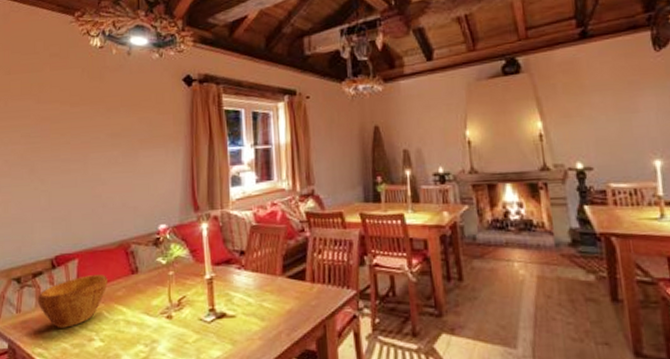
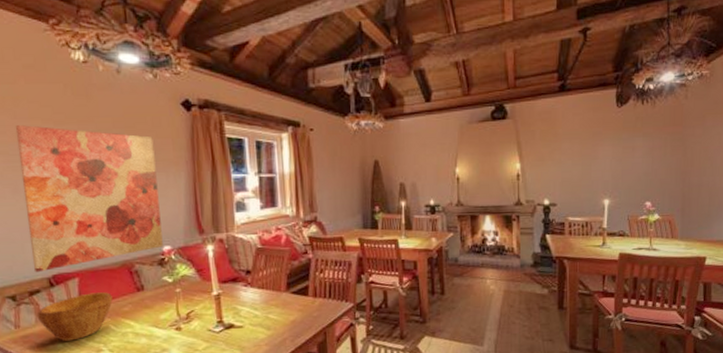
wall art: none [38,108,159,253] -> present [15,125,163,273]

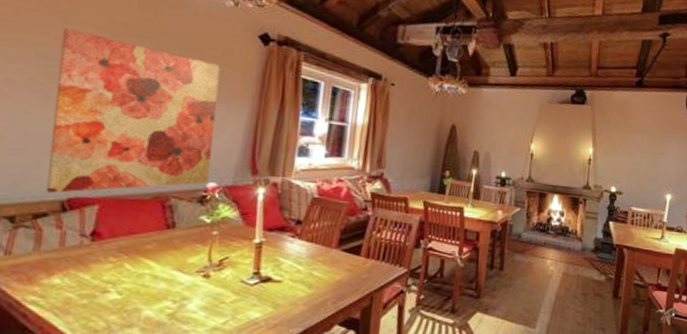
bowl: present [36,292,113,341] -> none [36,224,135,277]

